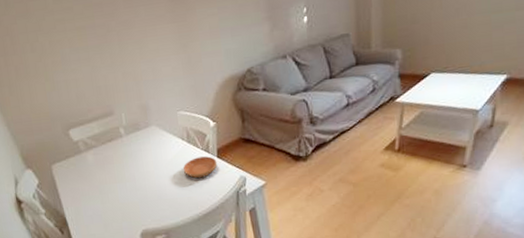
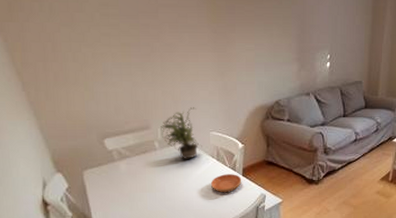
potted plant: none [124,86,170,145] -> present [161,107,202,160]

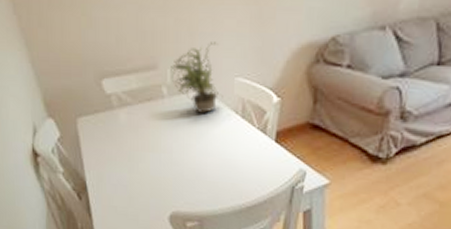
saucer: present [210,174,242,193] -> none [231,137,274,163]

